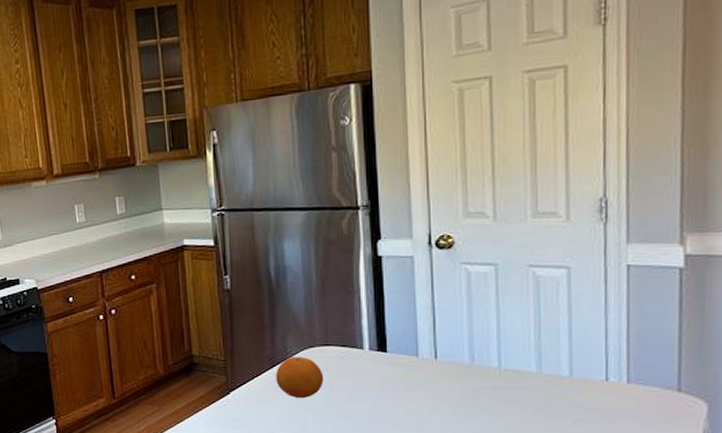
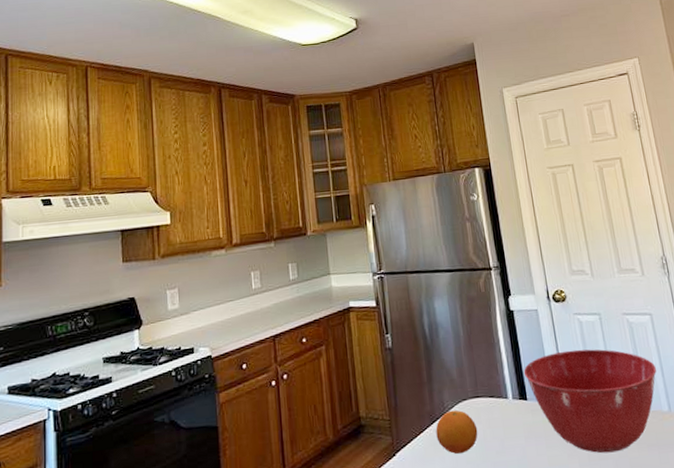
mixing bowl: none [386,303,563,412] -> present [523,349,657,454]

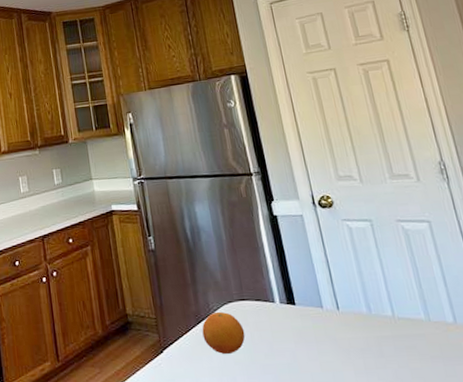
mixing bowl: present [523,349,657,454] -> none [290,256,439,362]

